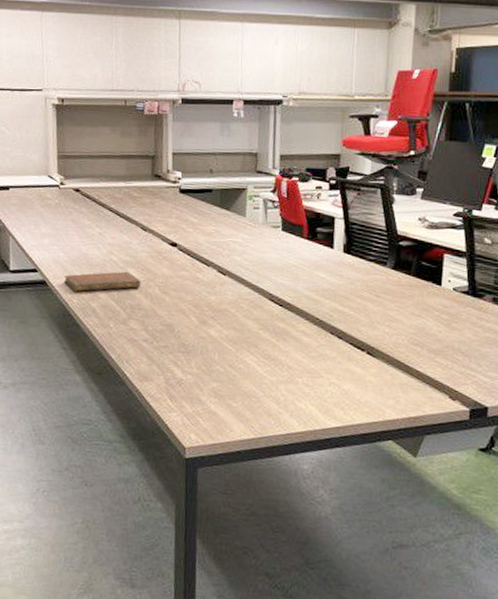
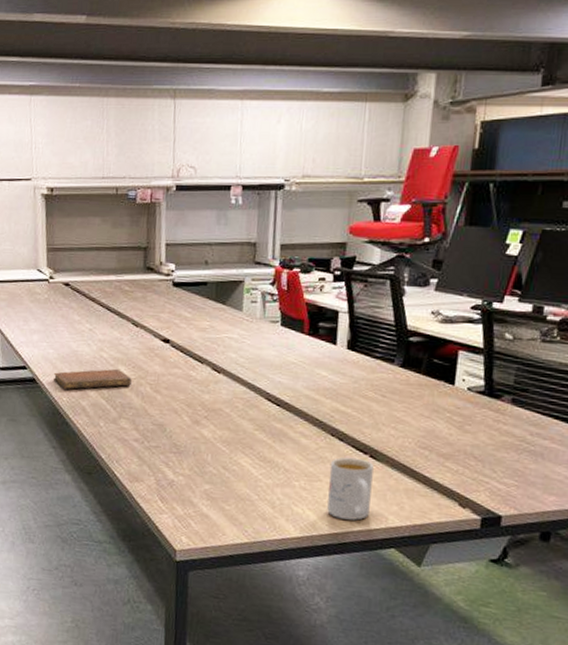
mug: none [327,354,371,414] -> present [326,457,374,521]

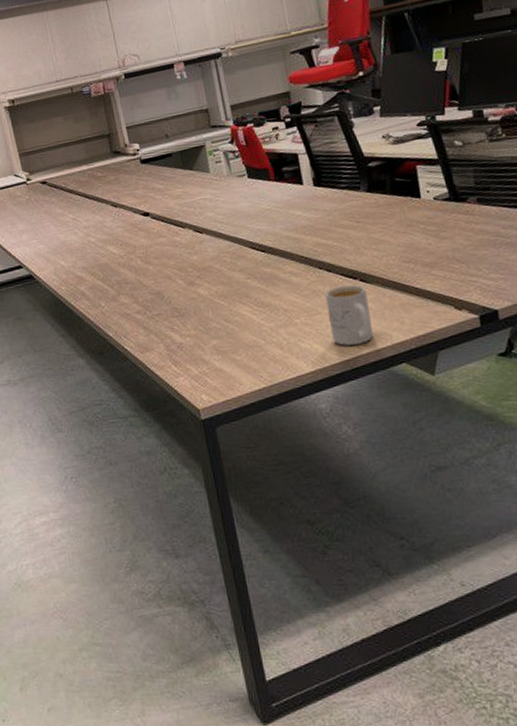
notebook: present [53,368,132,390] -> none [48,249,122,280]

